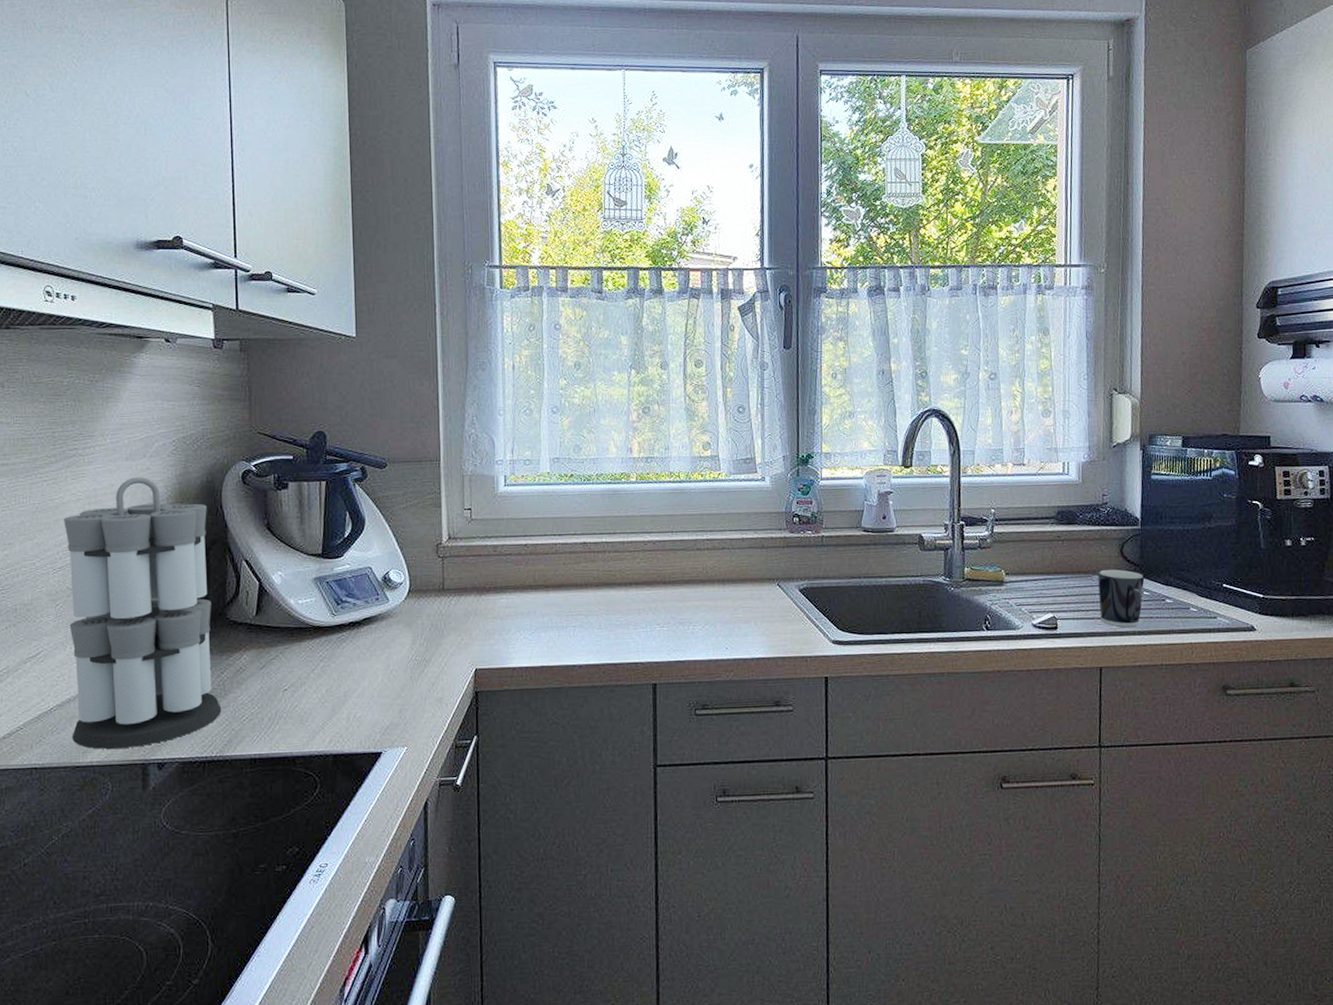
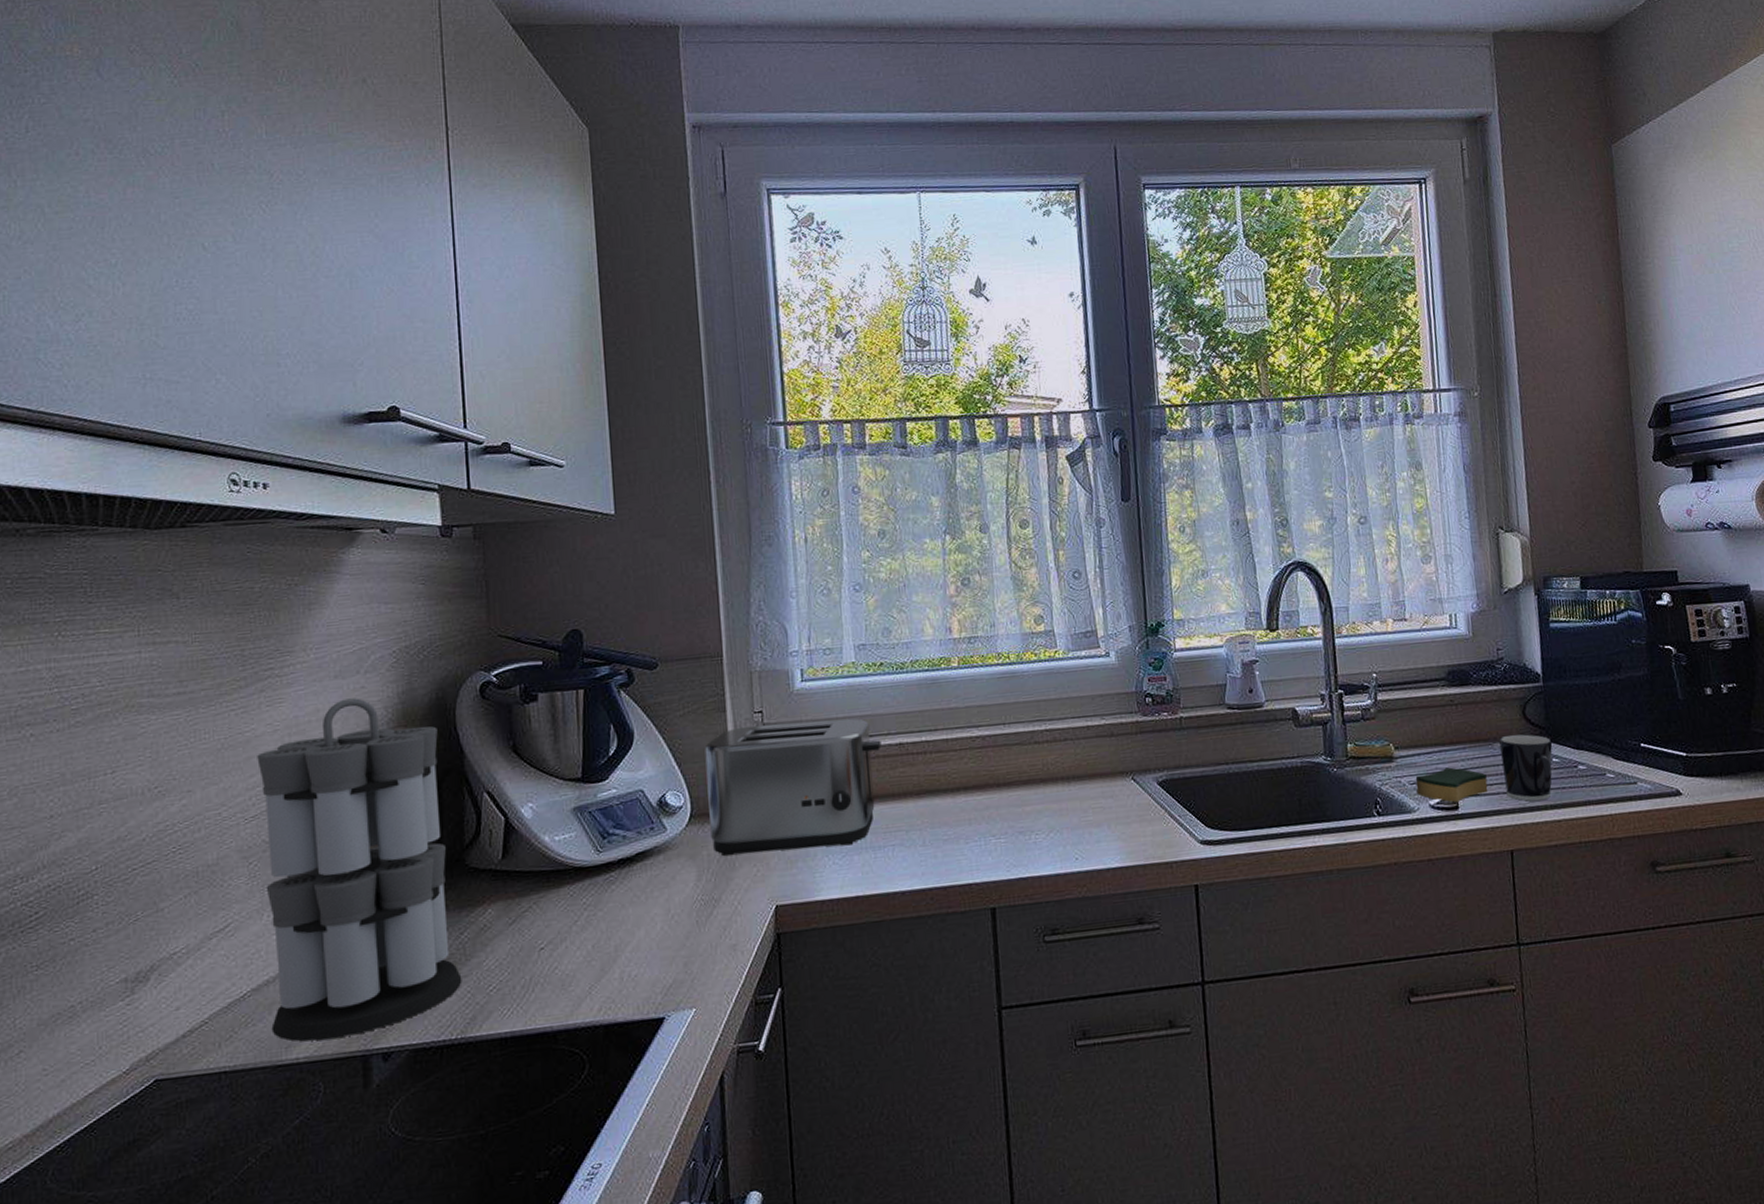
toaster: none [422,519,569,625] -> present [704,718,882,856]
sponge: none [1021,593,1085,624] -> present [1415,767,1488,803]

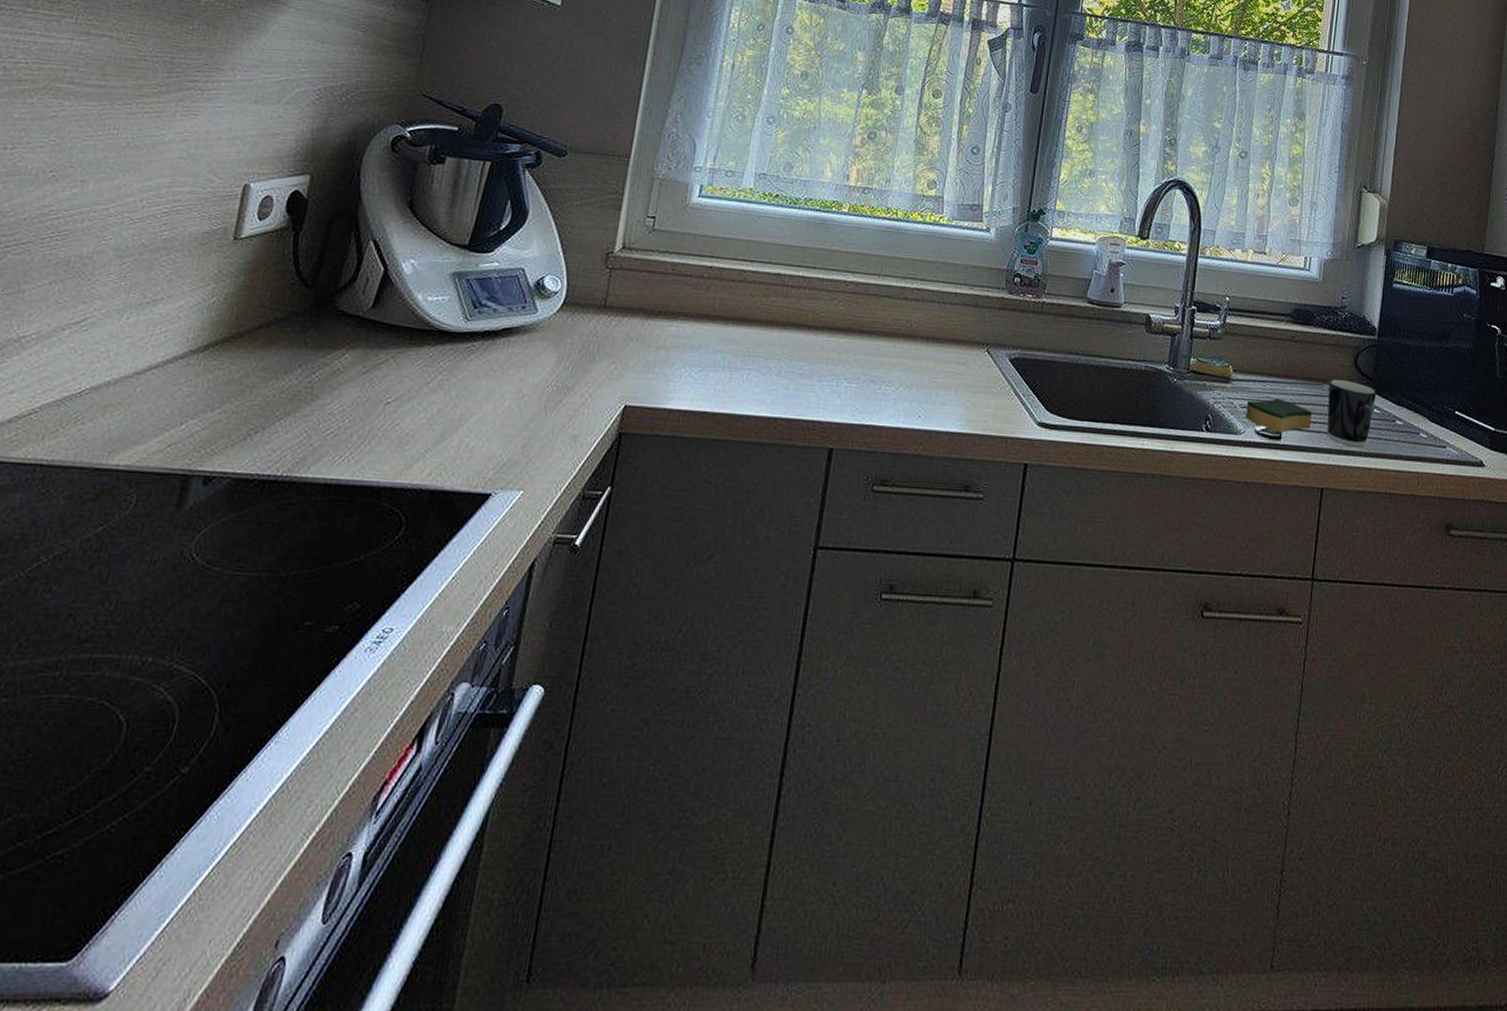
spice rack: present [257,698,462,1042] -> none [99,124,342,453]
toaster: present [704,718,882,856] -> none [578,227,761,361]

